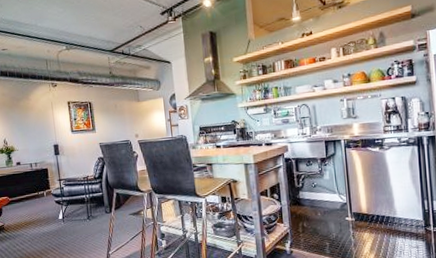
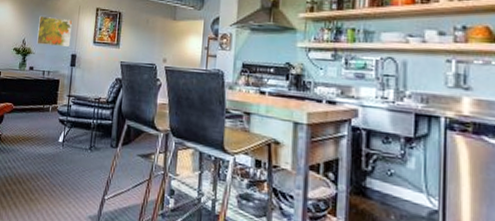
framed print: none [15,115,51,142] -> present [37,15,73,47]

